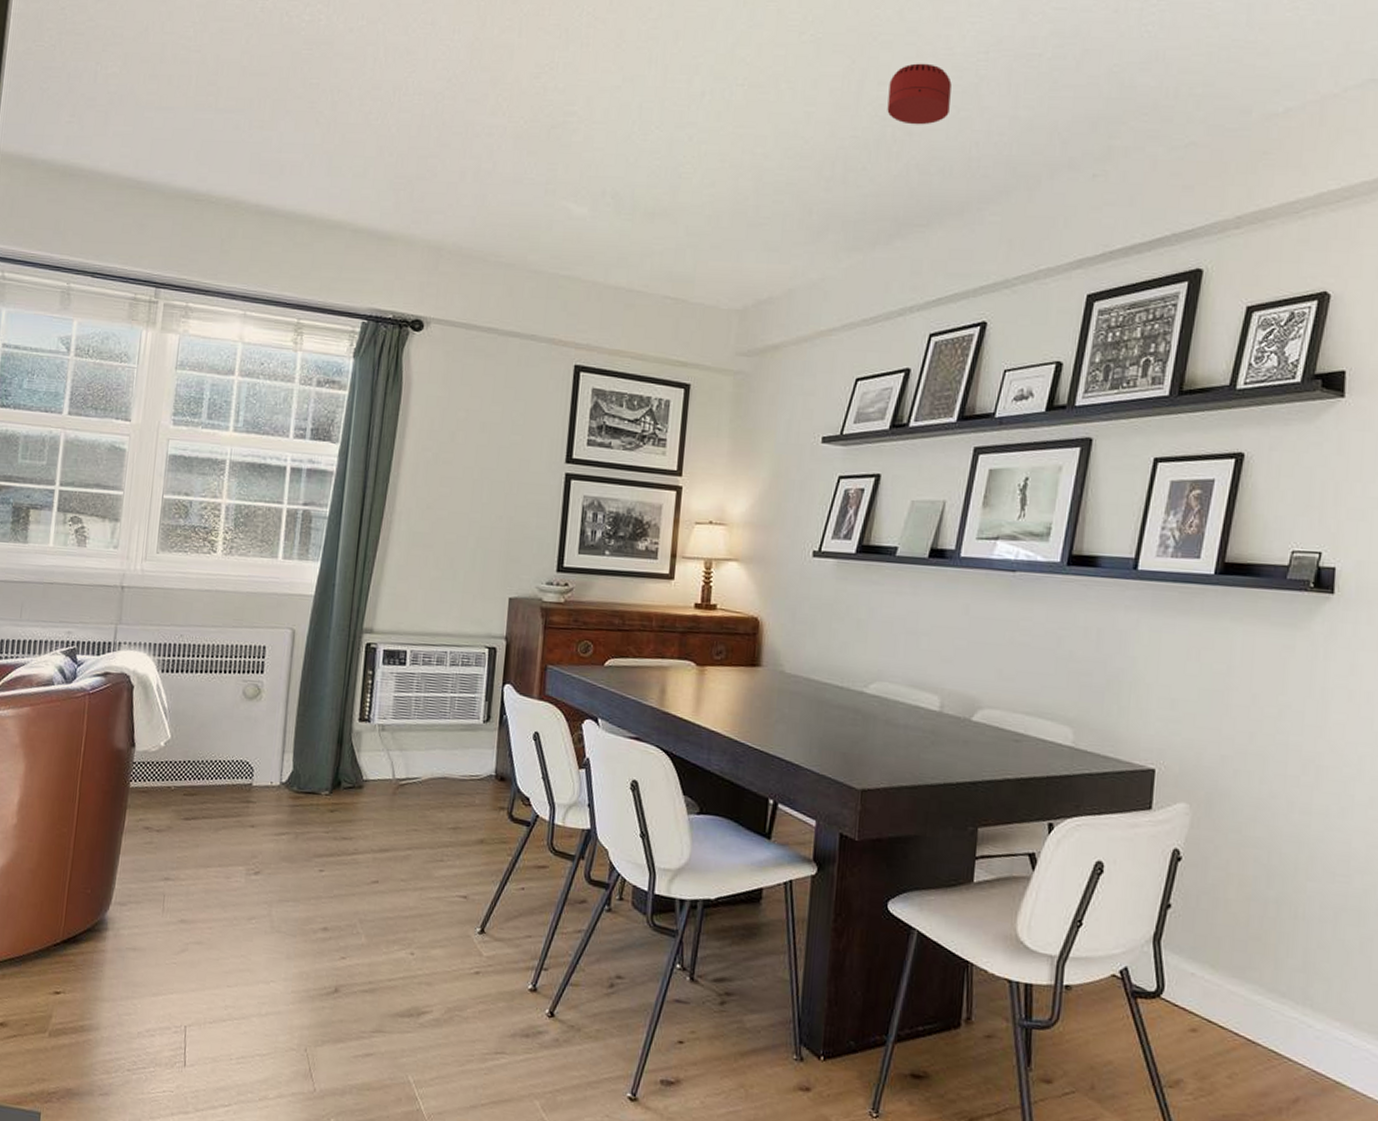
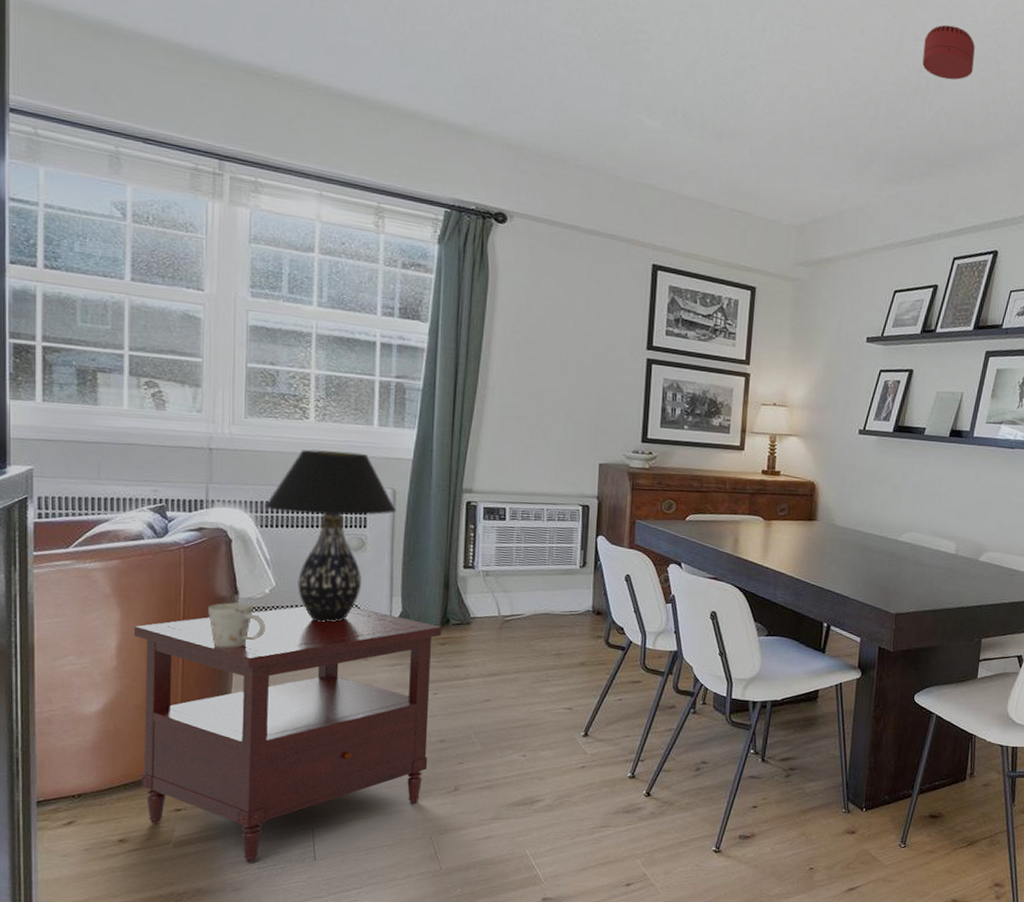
side table: none [26,762,333,1062] -> present [134,606,442,862]
mug: none [105,756,159,808] -> present [208,602,267,648]
table lamp: none [166,586,294,782] -> present [264,449,396,622]

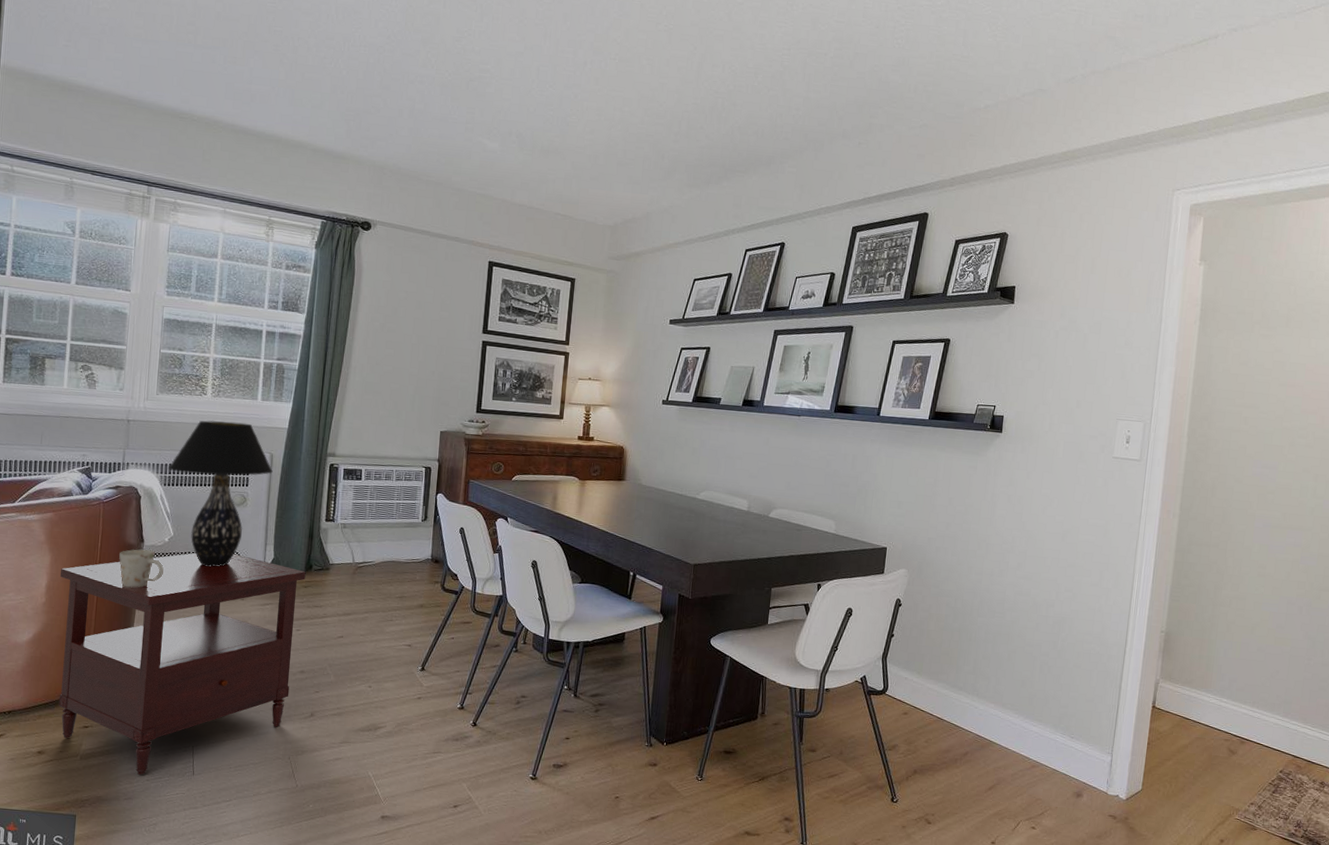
smoke detector: present [922,24,975,80] -> none [719,53,764,99]

